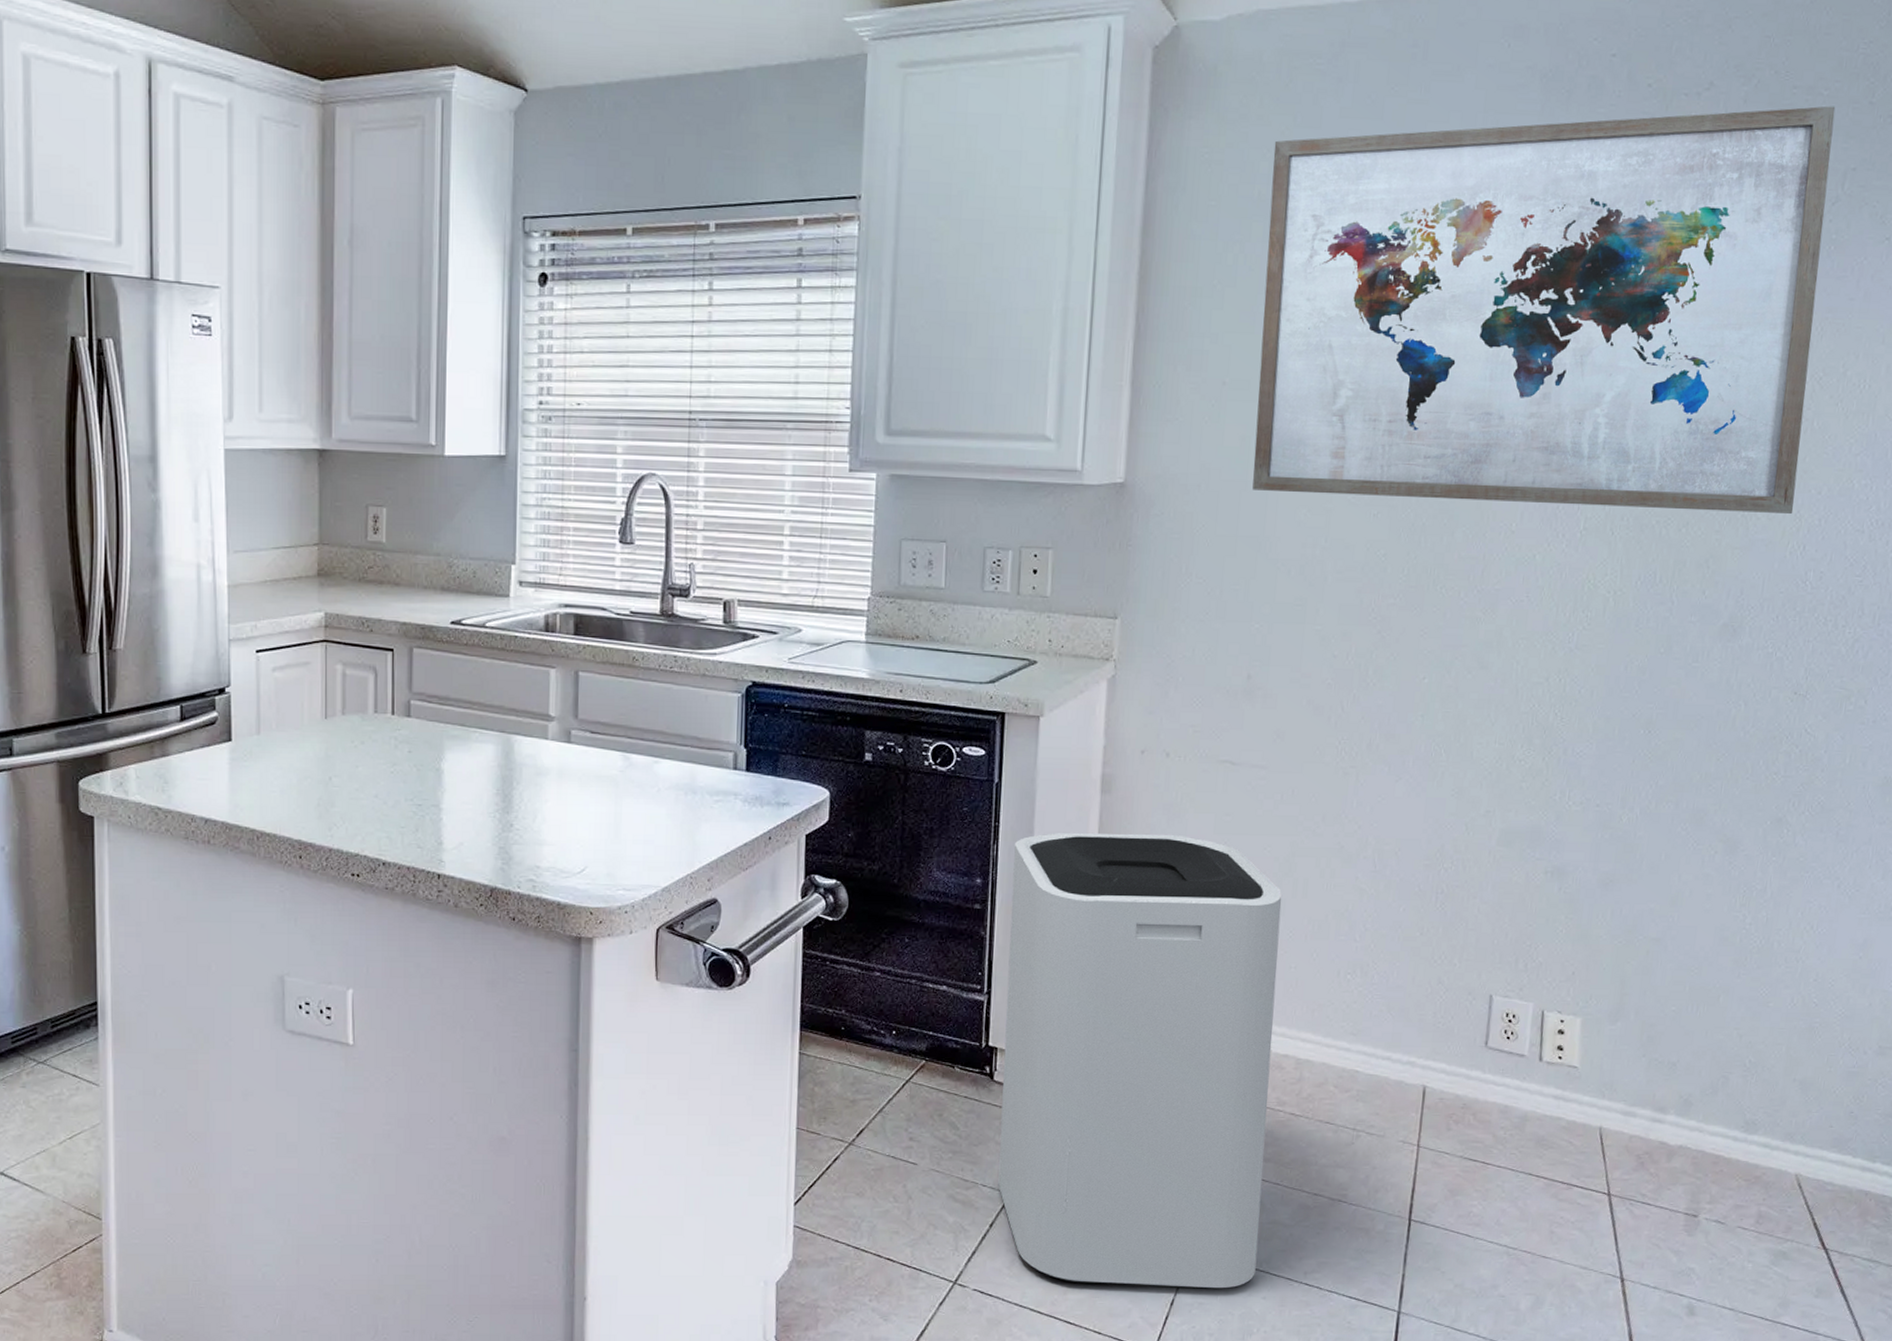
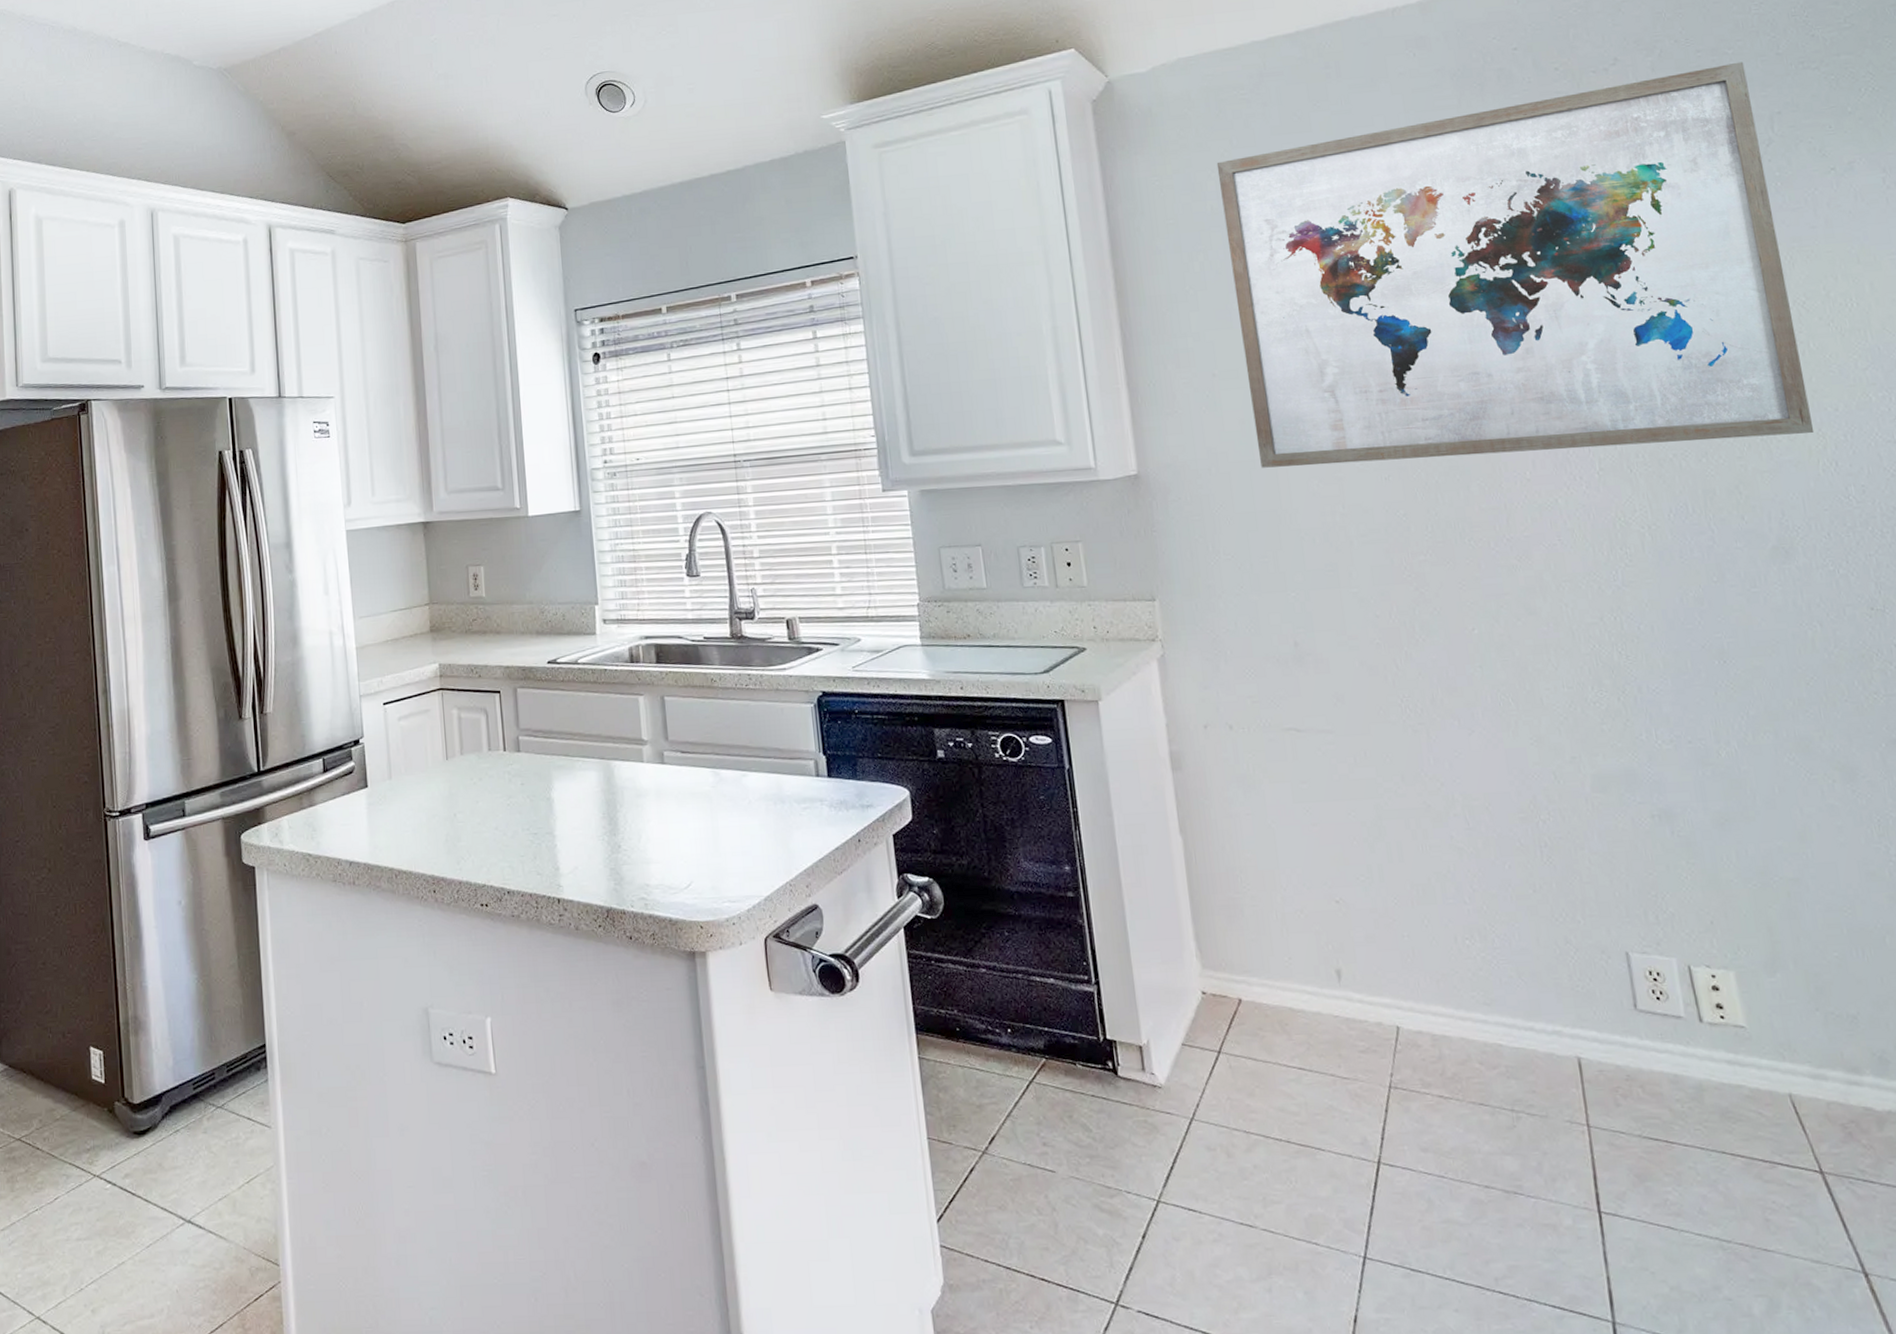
trash can: present [998,833,1283,1290] -> none [1096,806,1440,1304]

